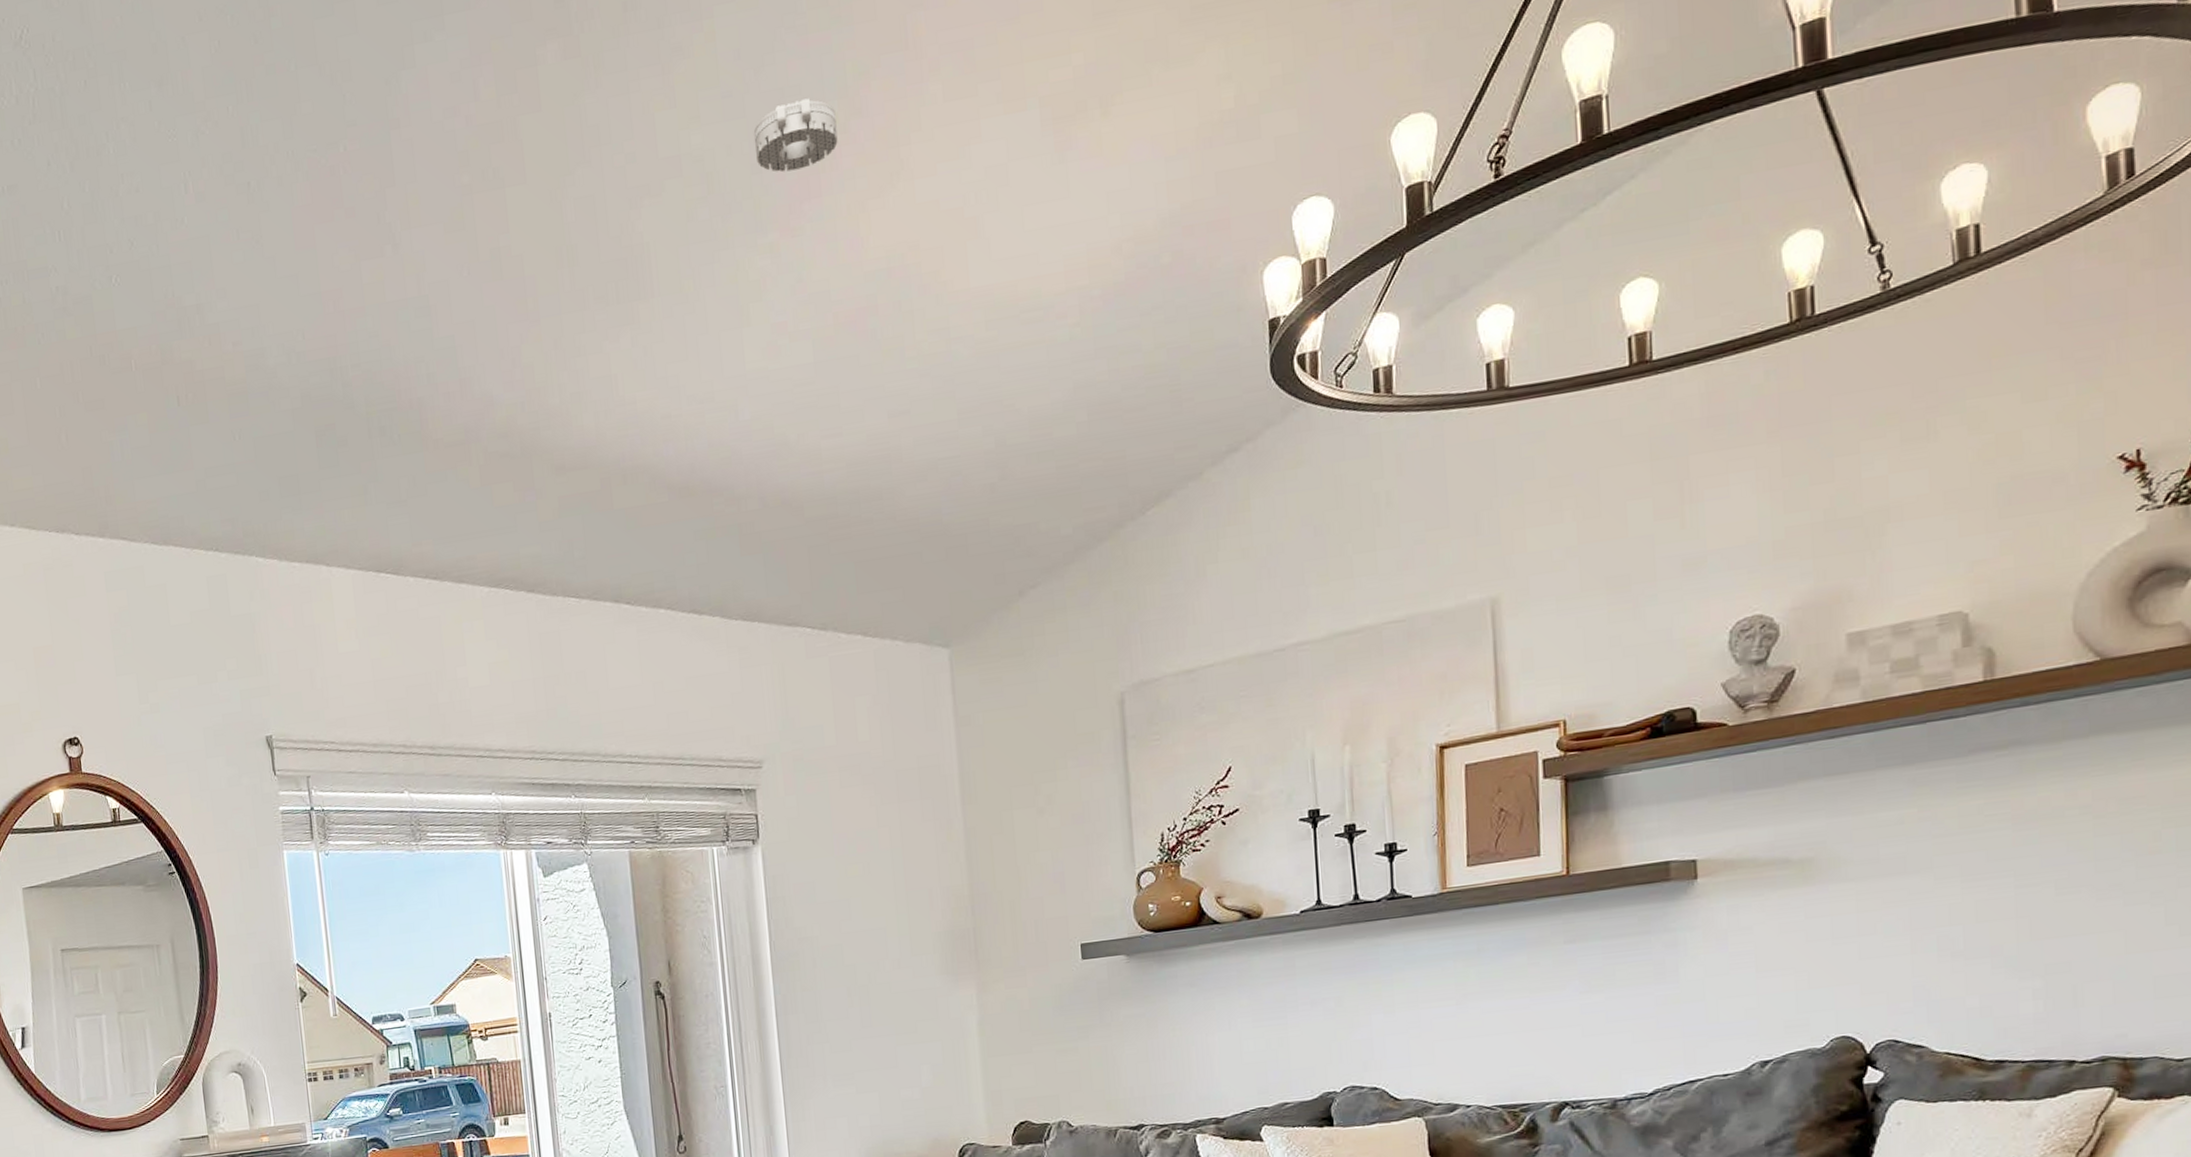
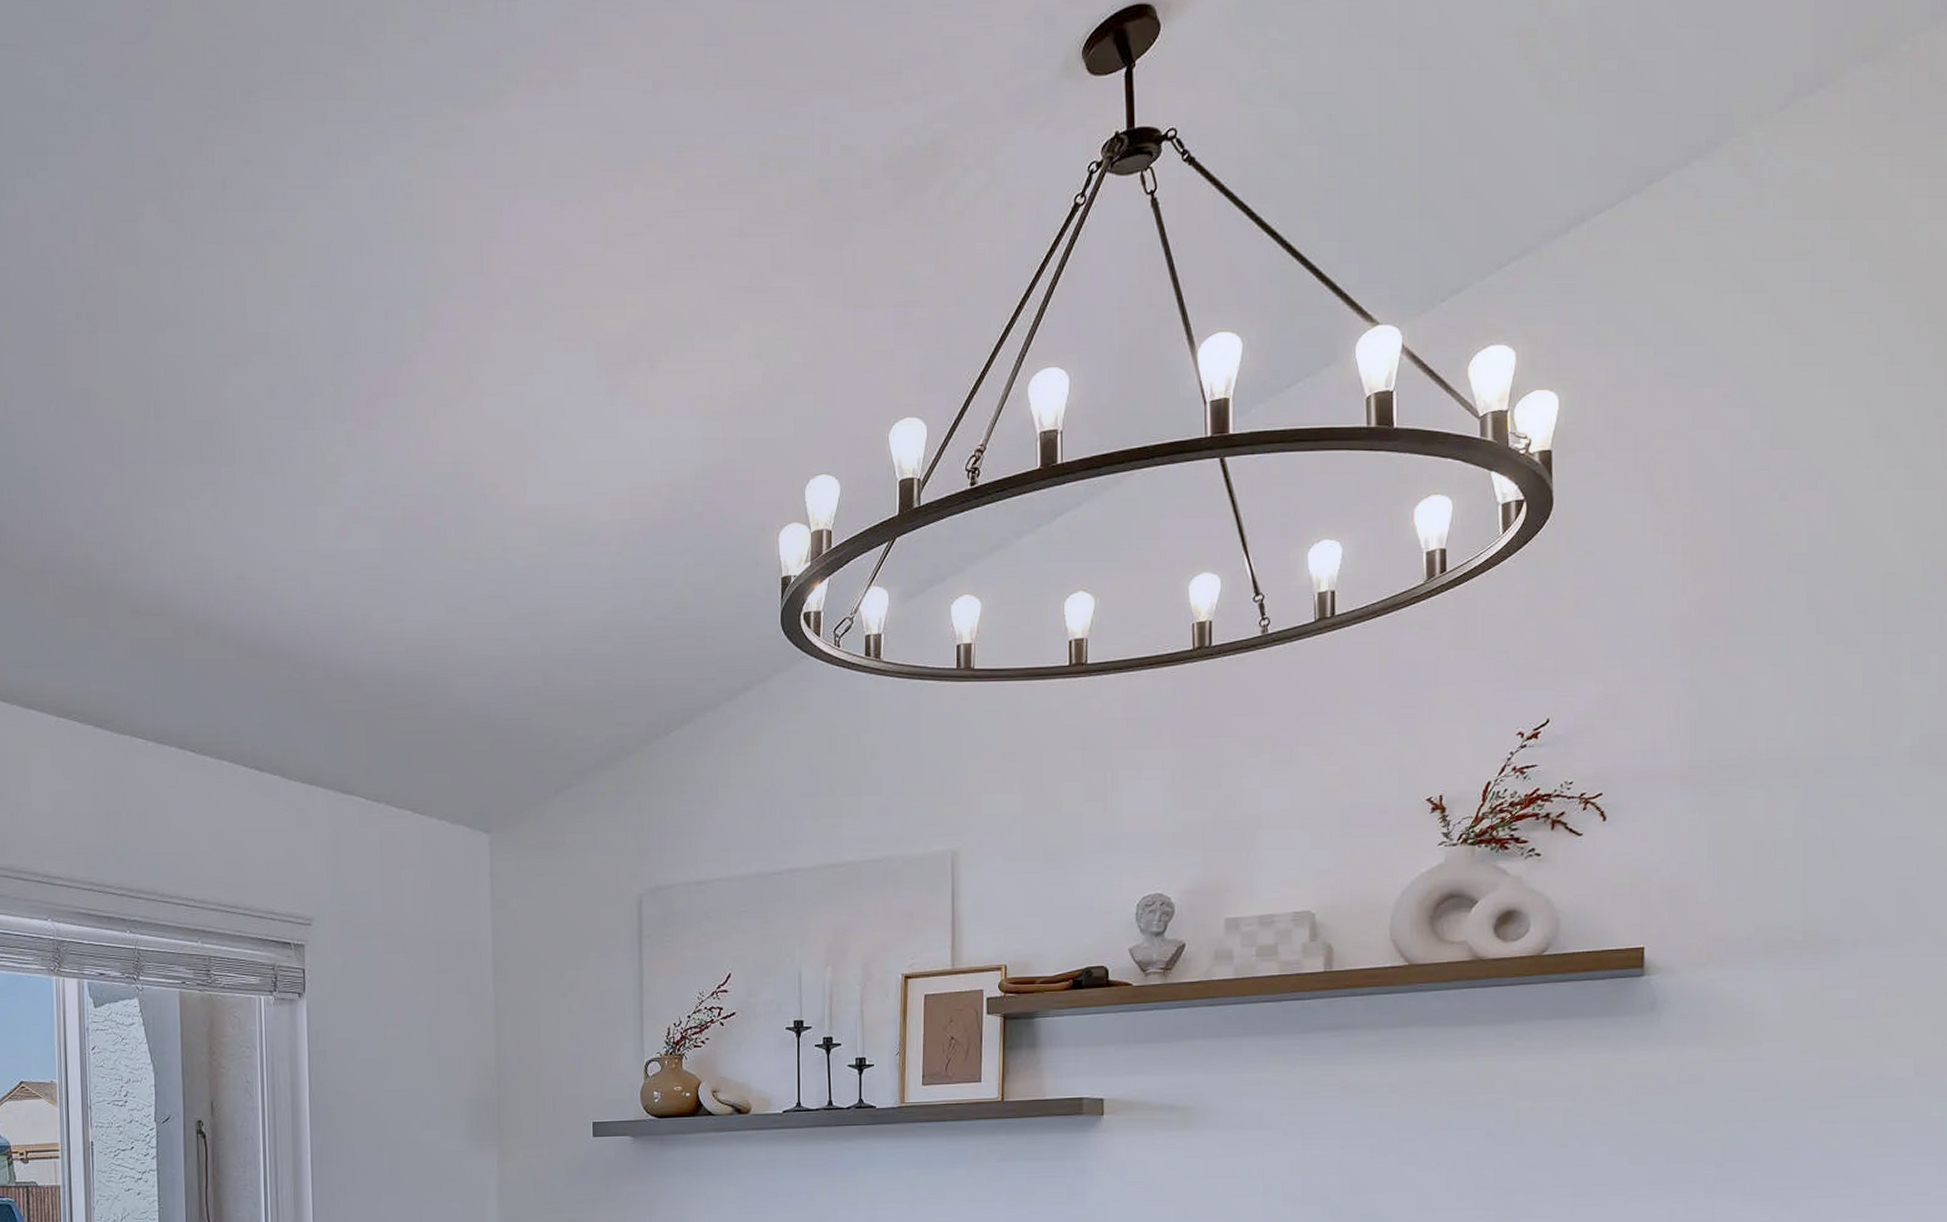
smoke detector: present [753,98,838,173] -> none [338,303,415,367]

